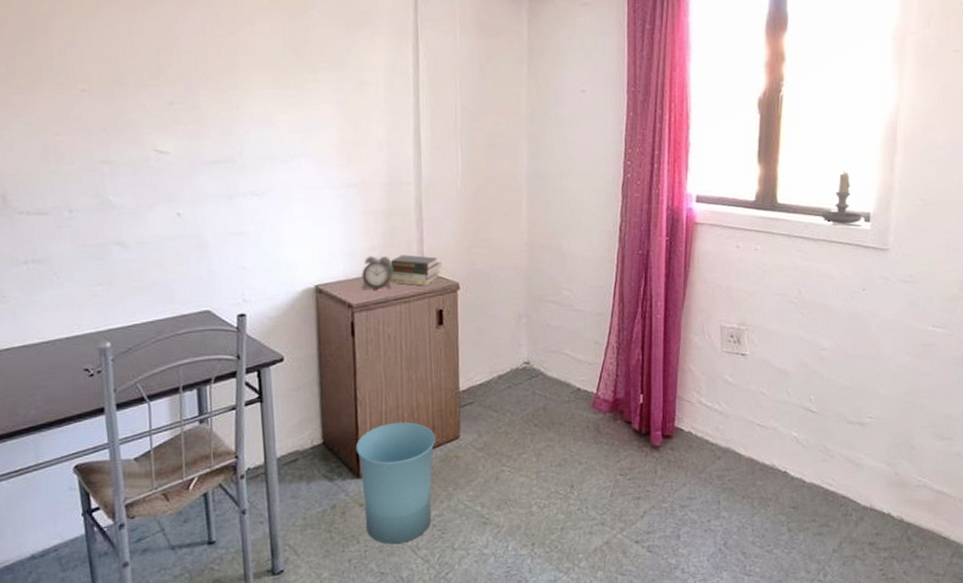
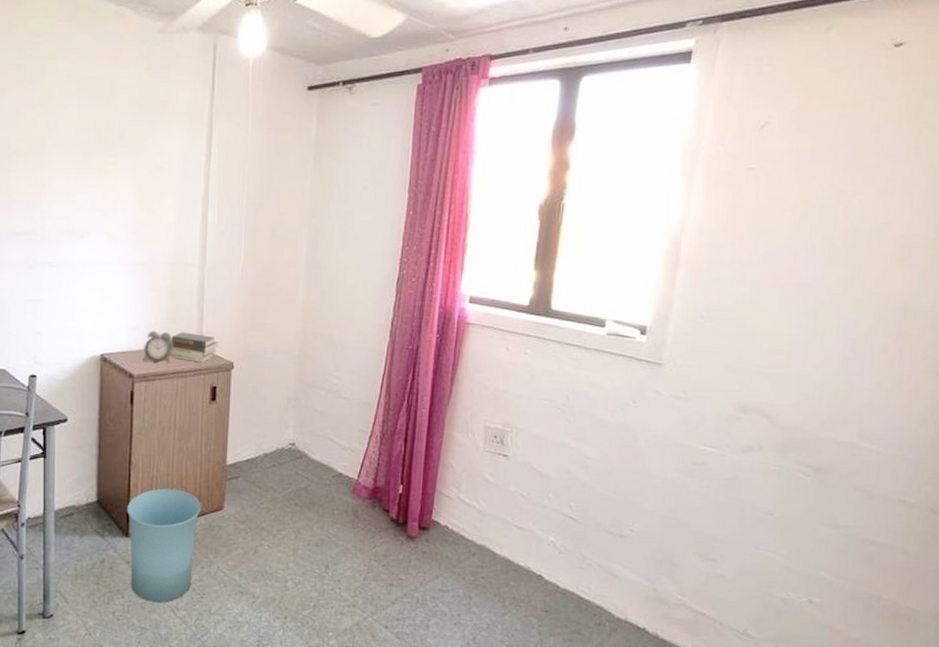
candle: present [820,171,863,224] -> none [595,282,638,335]

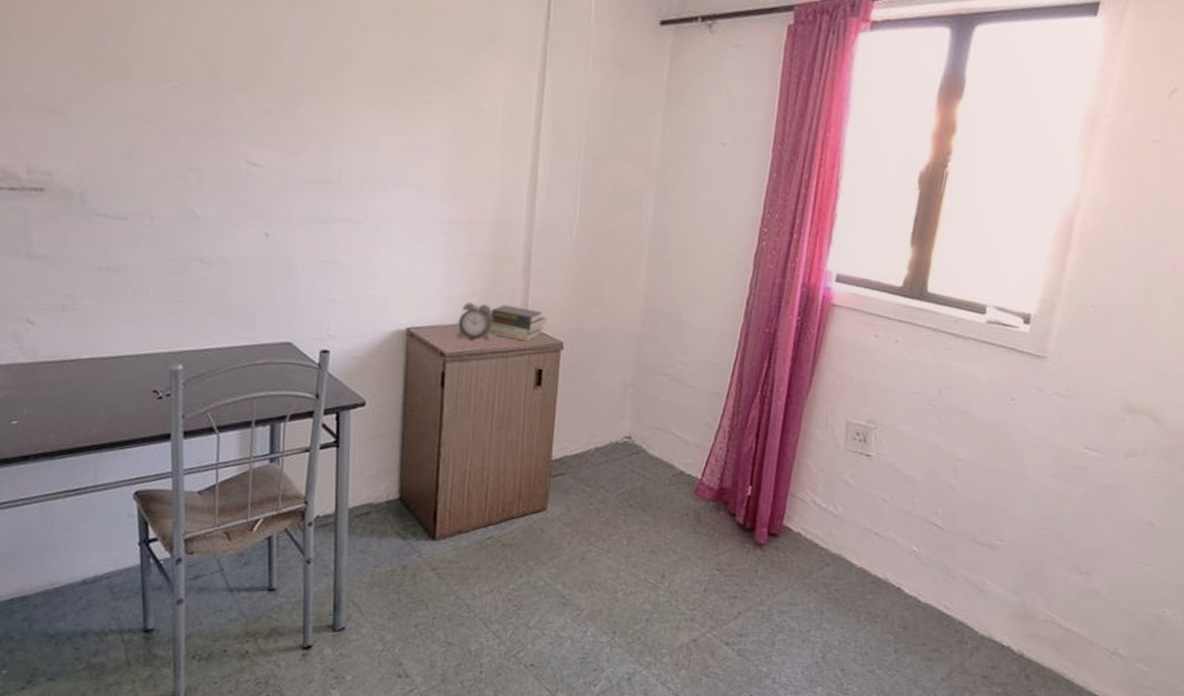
waste bin: present [127,488,201,602] -> none [434,485,521,614]

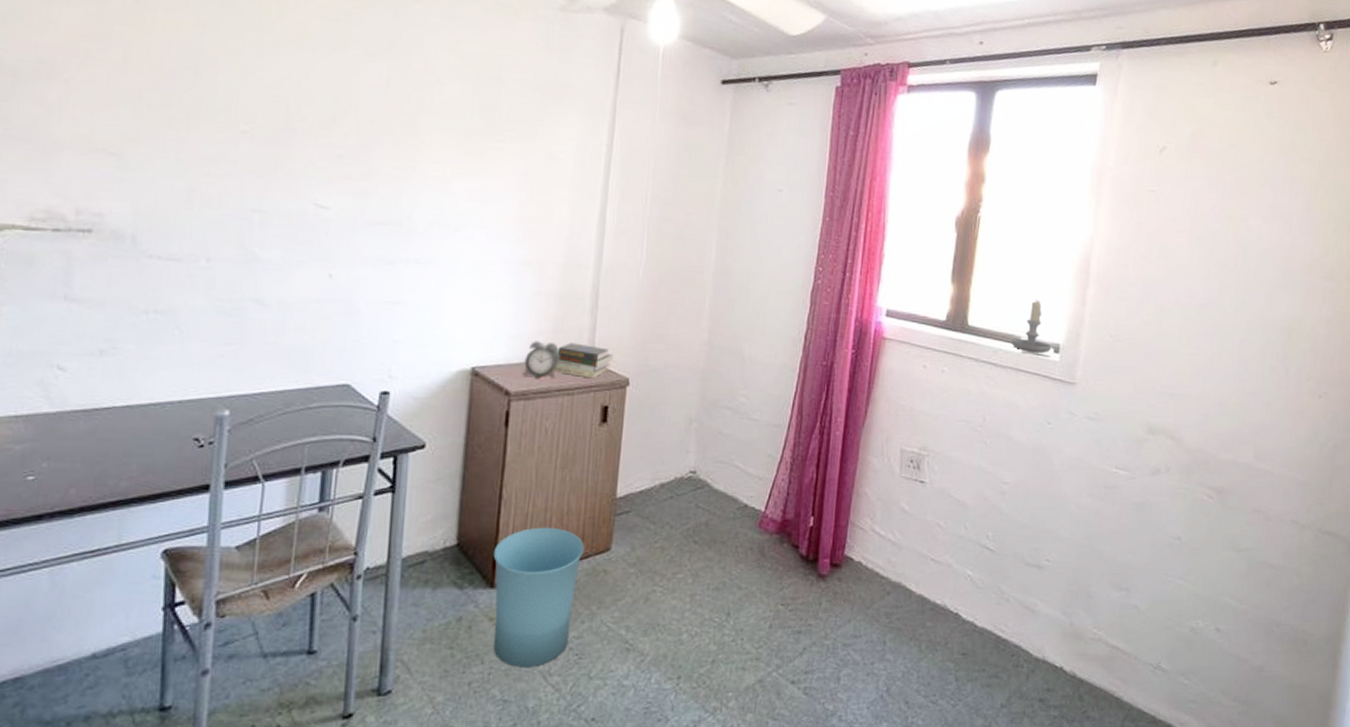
waste bin: none [434,485,521,614] -> present [493,527,585,667]
candle: none [974,264,1022,324] -> present [1010,299,1052,353]

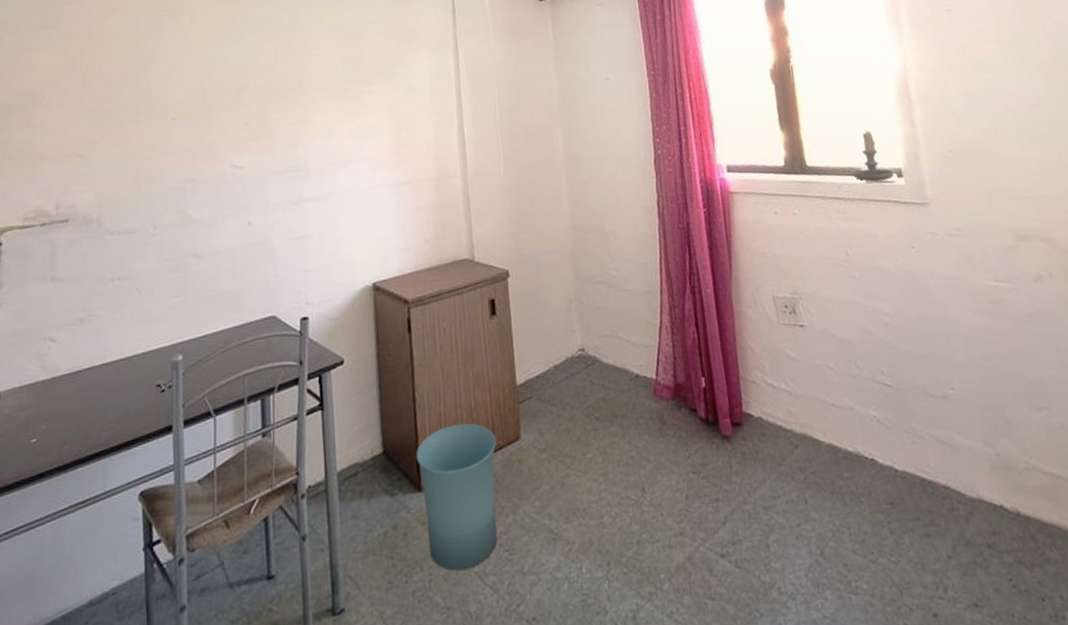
alarm clock: present [523,341,560,379] -> none [416,249,446,283]
books: present [553,342,614,379] -> none [442,245,492,276]

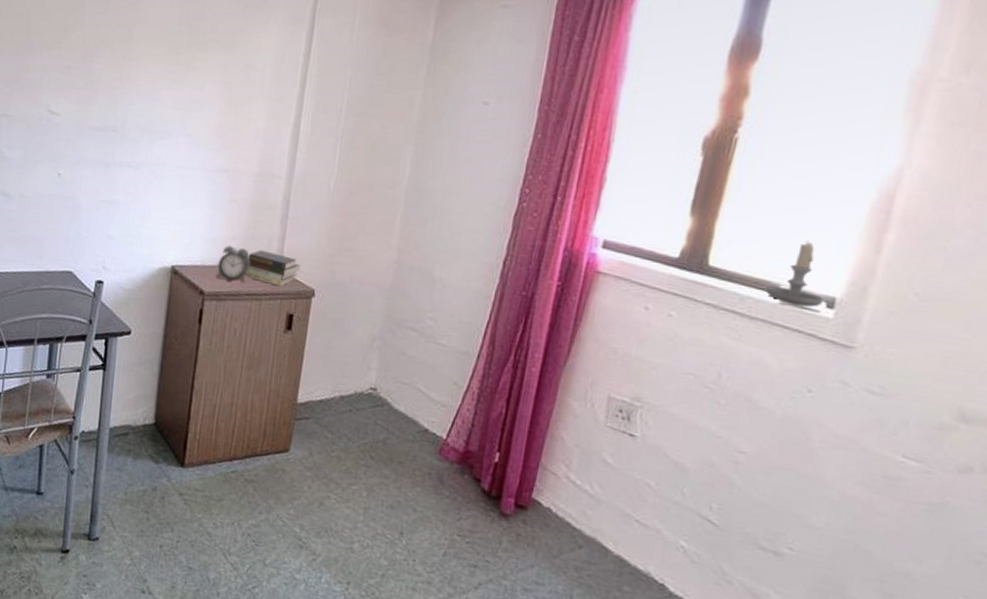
alarm clock: none [416,249,446,283] -> present [216,245,250,283]
waste bin: present [416,423,497,571] -> none [182,419,265,544]
books: none [442,245,492,276] -> present [243,250,301,287]

